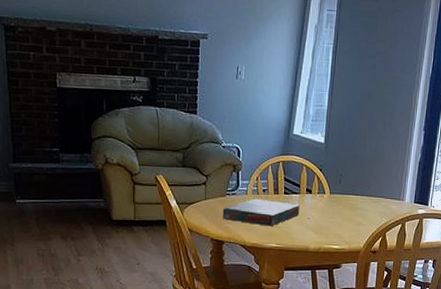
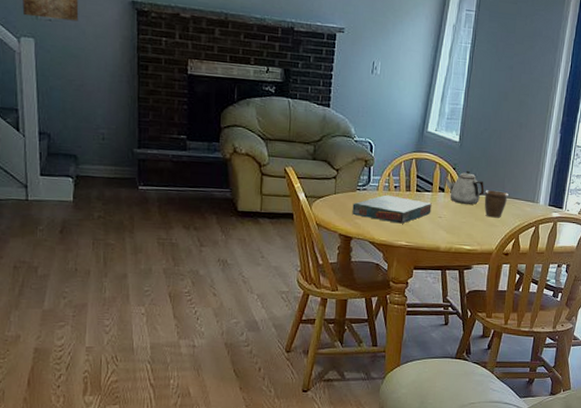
teapot: none [311,171,351,205] -> present [444,170,485,205]
mug: none [351,190,376,217] -> present [484,190,510,218]

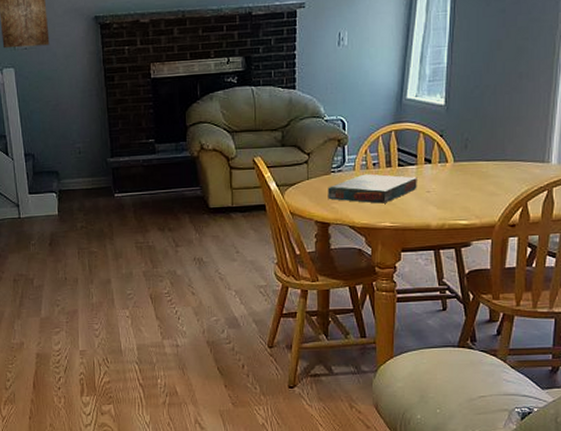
teapot: present [444,170,485,205] -> none [430,136,480,174]
mug: present [484,190,510,218] -> none [480,154,512,186]

